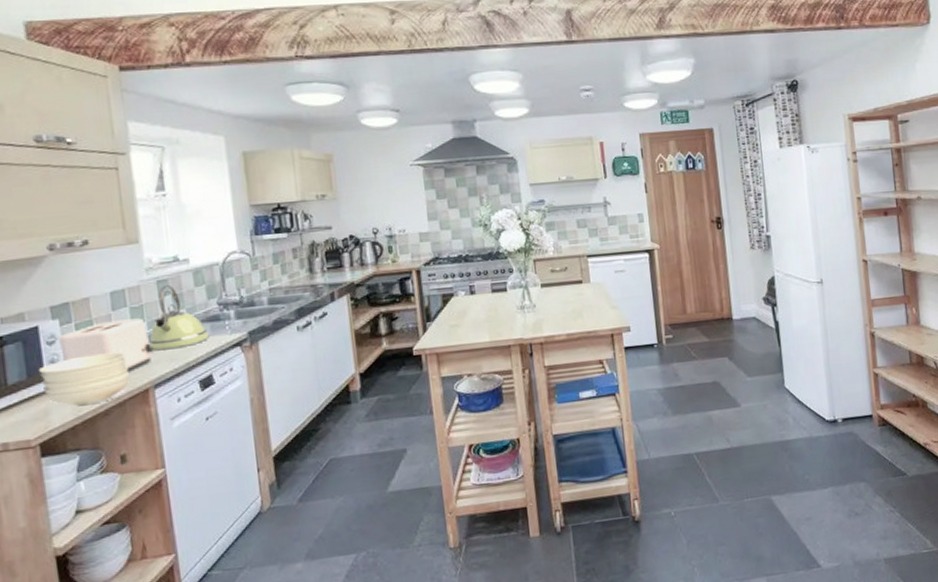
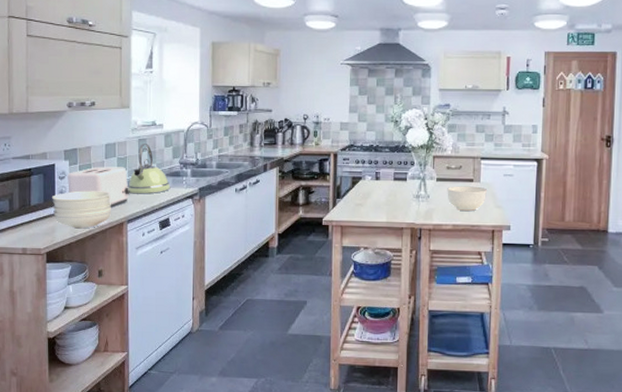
bowl: none [554,287,600,318] -> present [447,186,488,212]

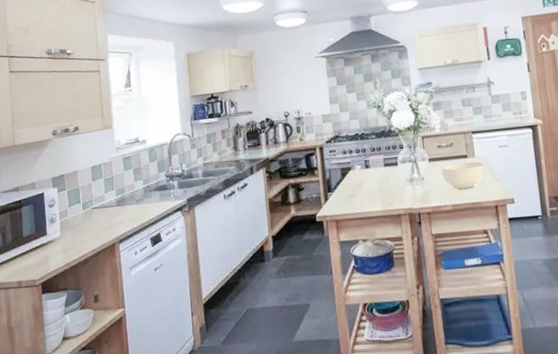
bowl: present [51,191,112,229] -> none [42,213,103,256]
toaster: present [68,166,130,208] -> none [57,187,119,230]
kettle: present [128,142,171,194] -> none [117,160,159,214]

